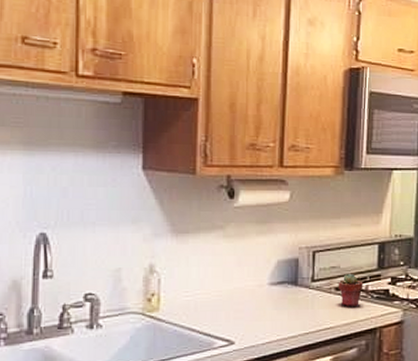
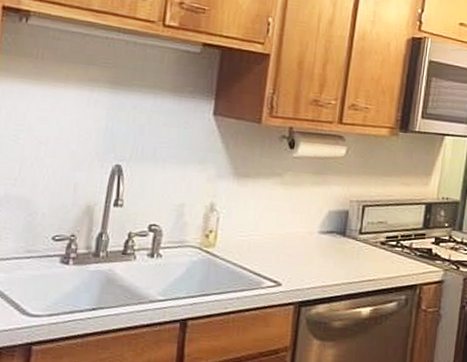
potted succulent: present [339,273,363,307] -> none [384,229,408,263]

